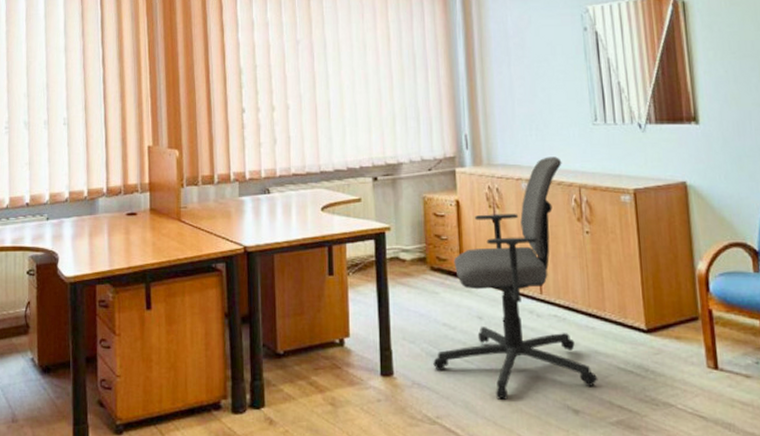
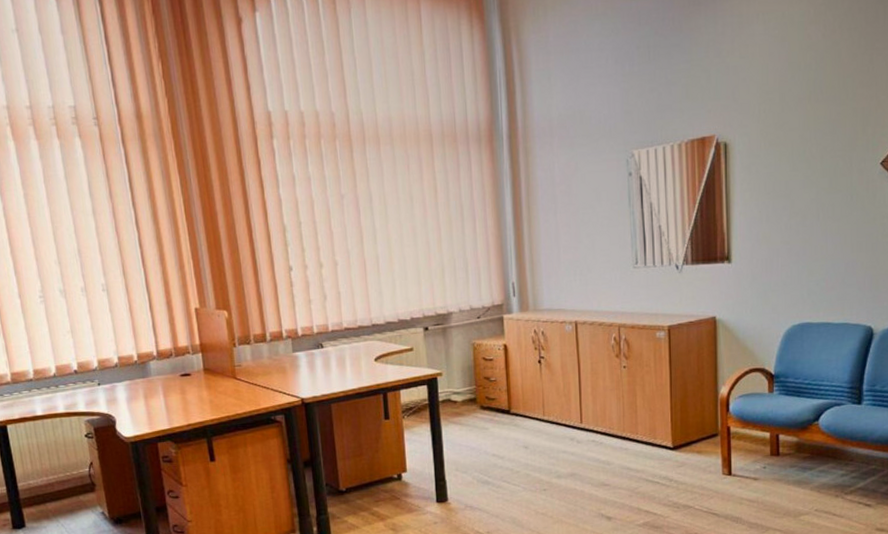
office chair: present [433,156,598,400] -> none [484,299,629,514]

